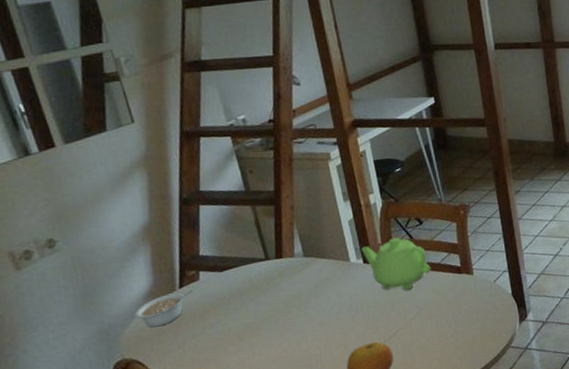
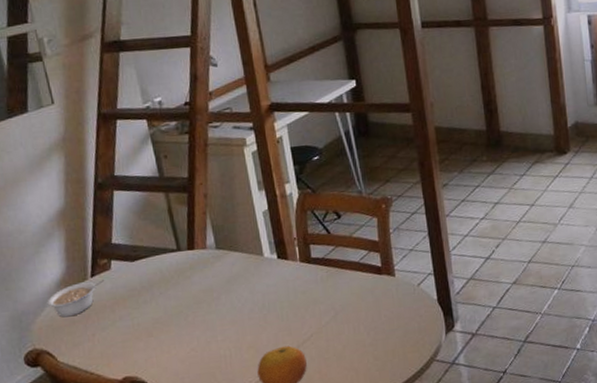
teapot: present [361,237,431,290] -> none [275,231,349,290]

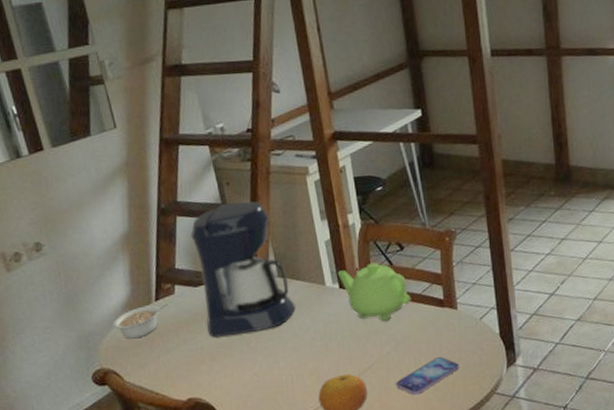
coffee maker: none [128,173,234,314] -> present [190,201,296,338]
teapot: none [275,231,349,290] -> present [337,262,411,321]
smartphone: none [335,325,398,366] -> present [396,357,459,395]

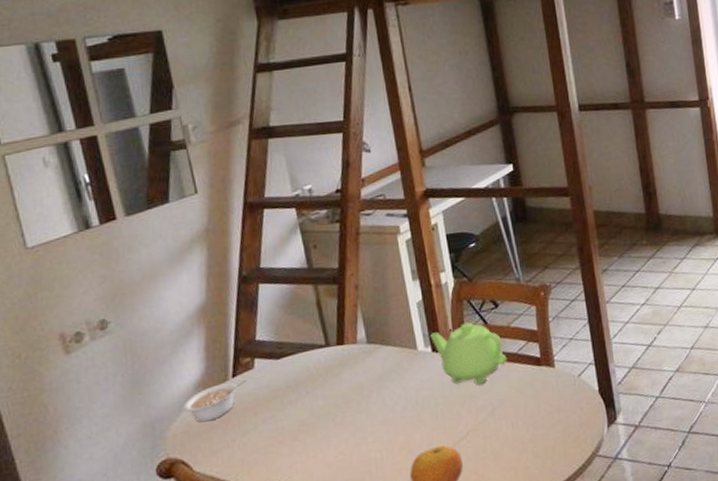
coffee maker: present [190,201,296,338] -> none [273,264,385,415]
smartphone: present [396,357,459,395] -> none [493,420,559,464]

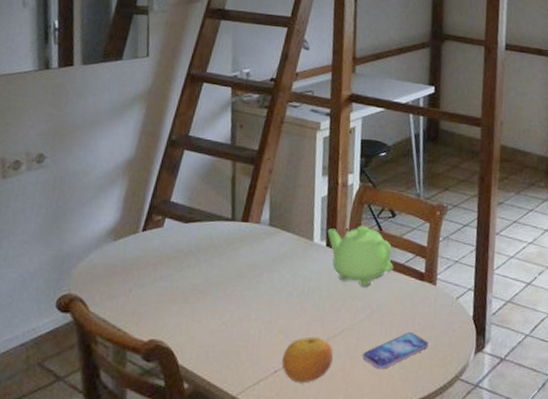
legume: present [183,380,248,423] -> none [93,234,155,268]
smartphone: none [493,420,559,464] -> present [363,332,429,370]

